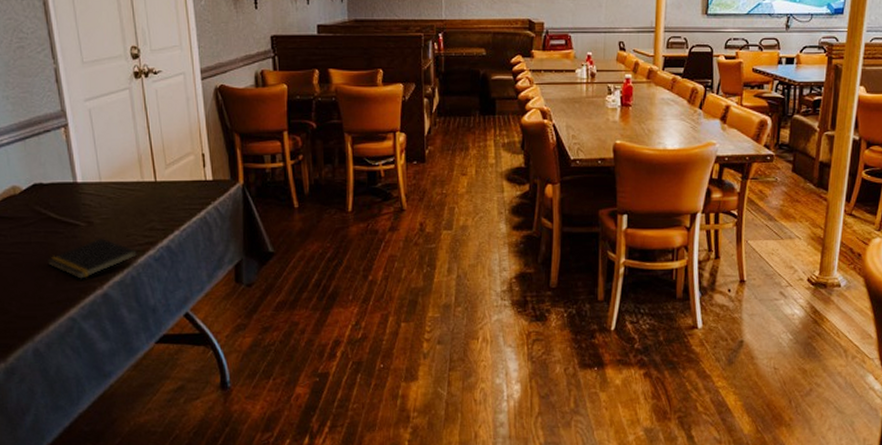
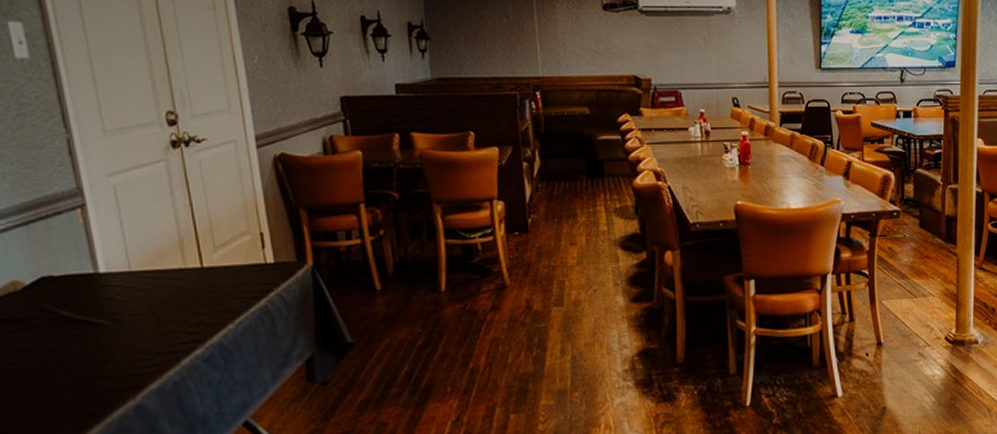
notepad: present [46,237,139,279] -> none [59,337,183,390]

